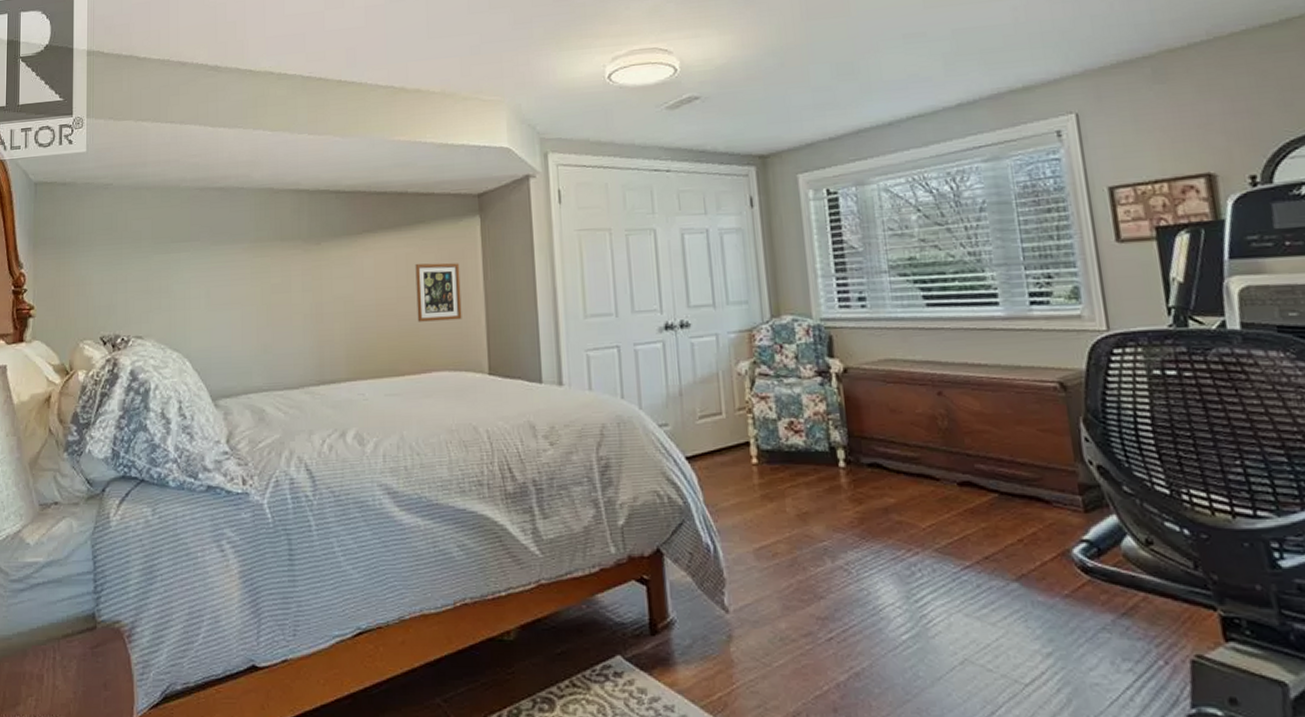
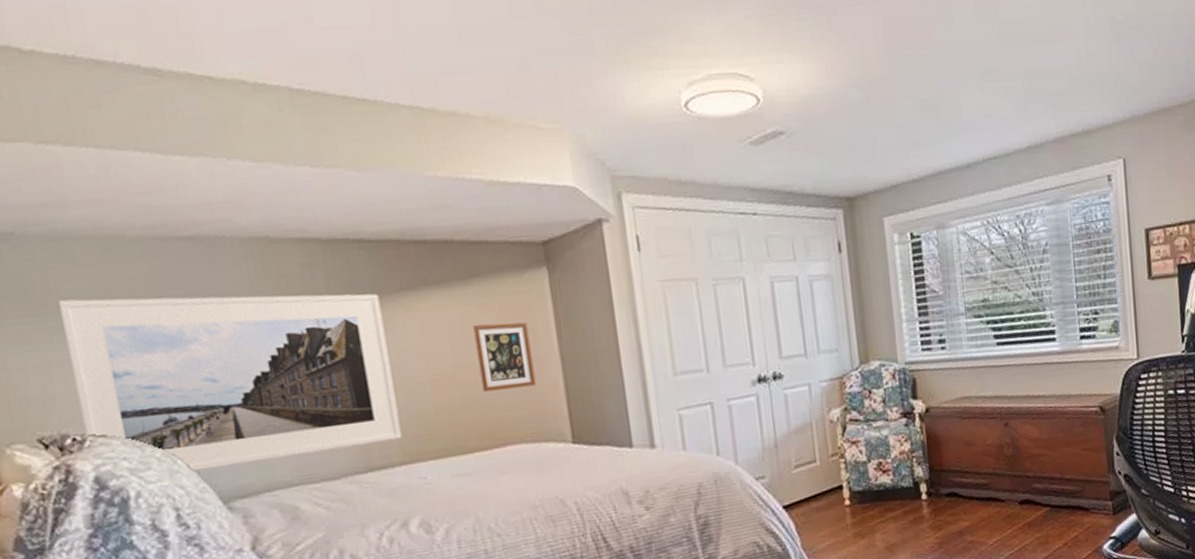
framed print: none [131,233,349,372] -> present [59,293,402,471]

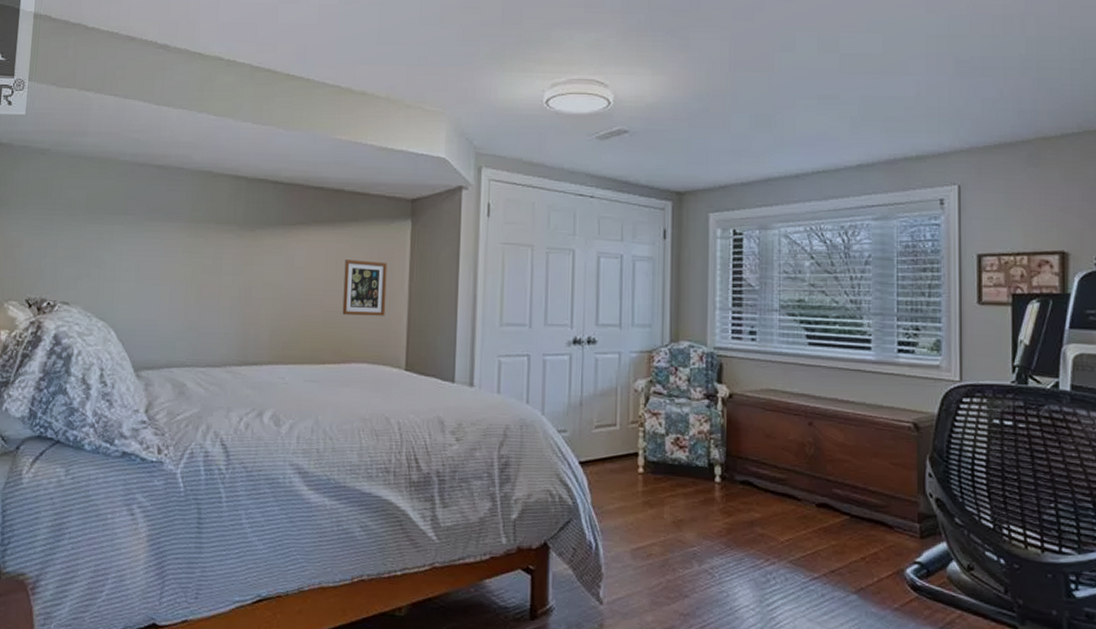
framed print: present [59,293,402,471] -> none [57,201,280,343]

